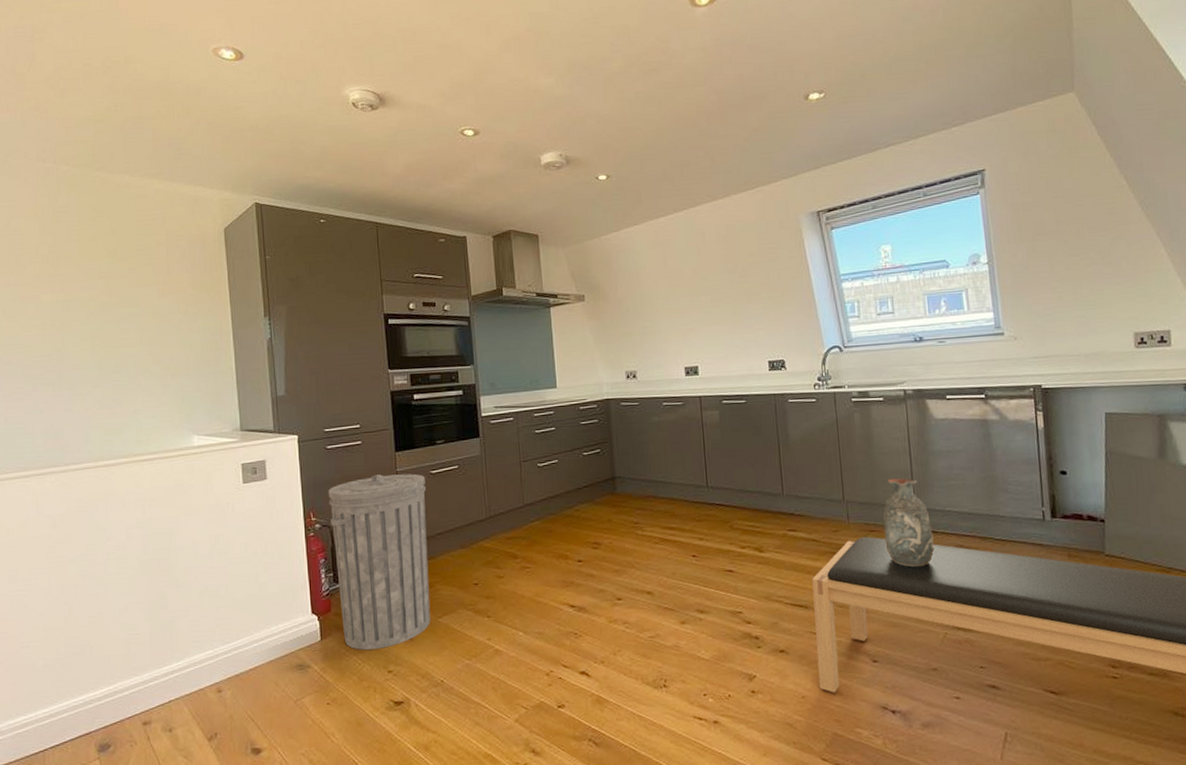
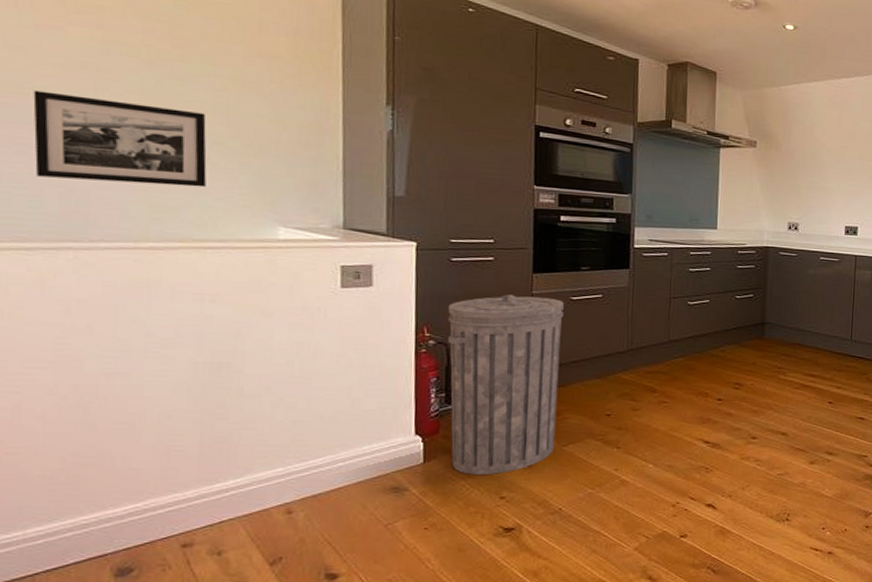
picture frame: none [23,347,140,417] -> present [33,90,207,188]

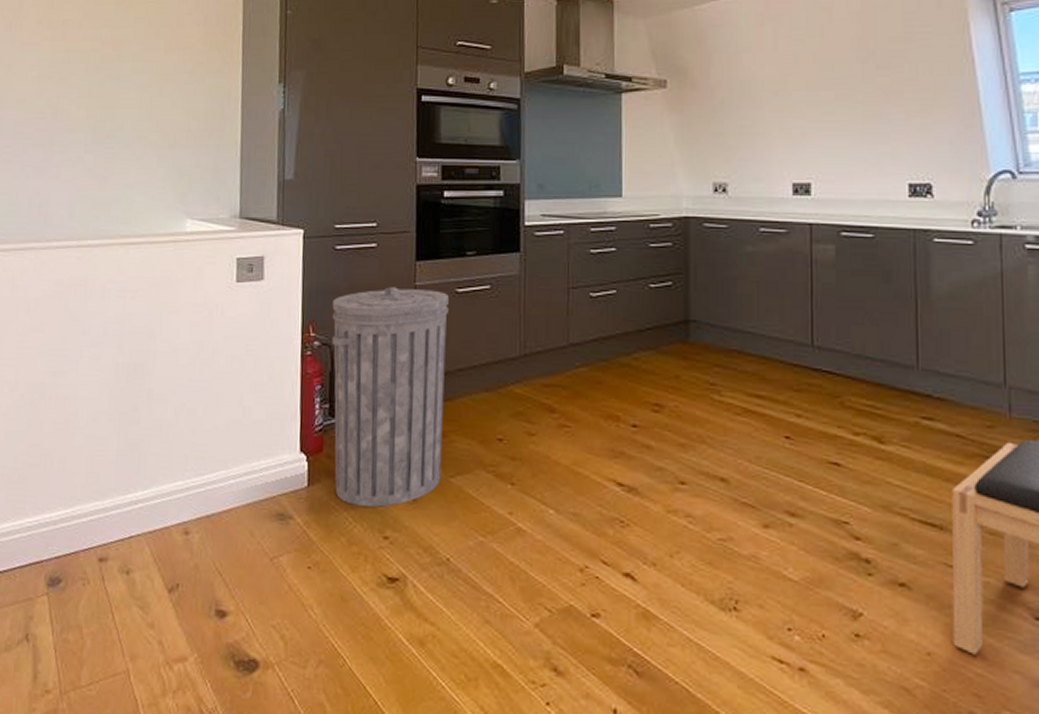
picture frame: present [33,90,207,188] -> none [14,103,135,183]

